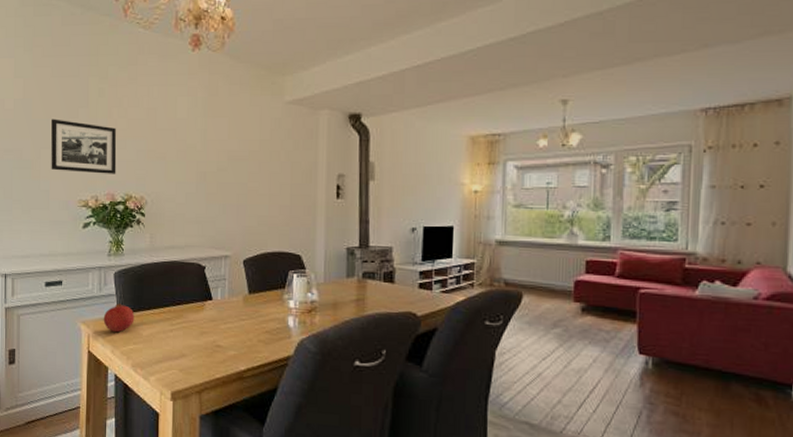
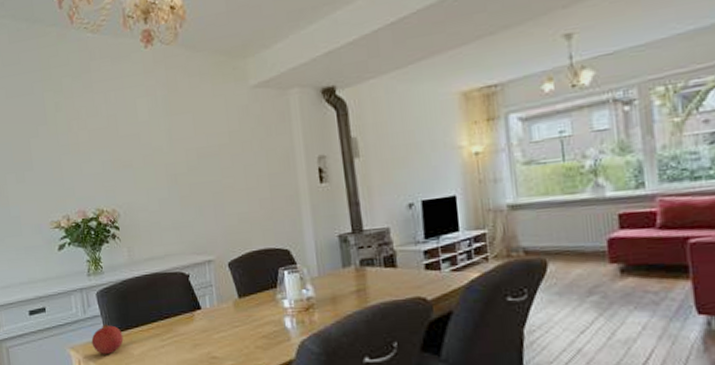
picture frame: present [50,119,117,174] -> none [12,141,85,195]

